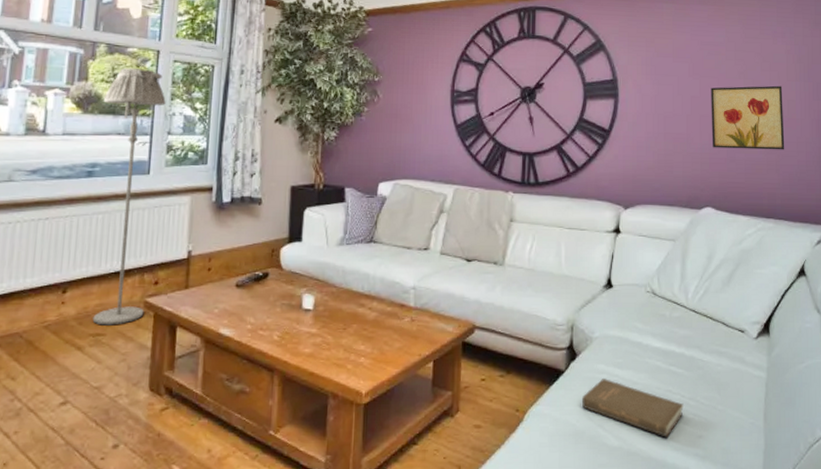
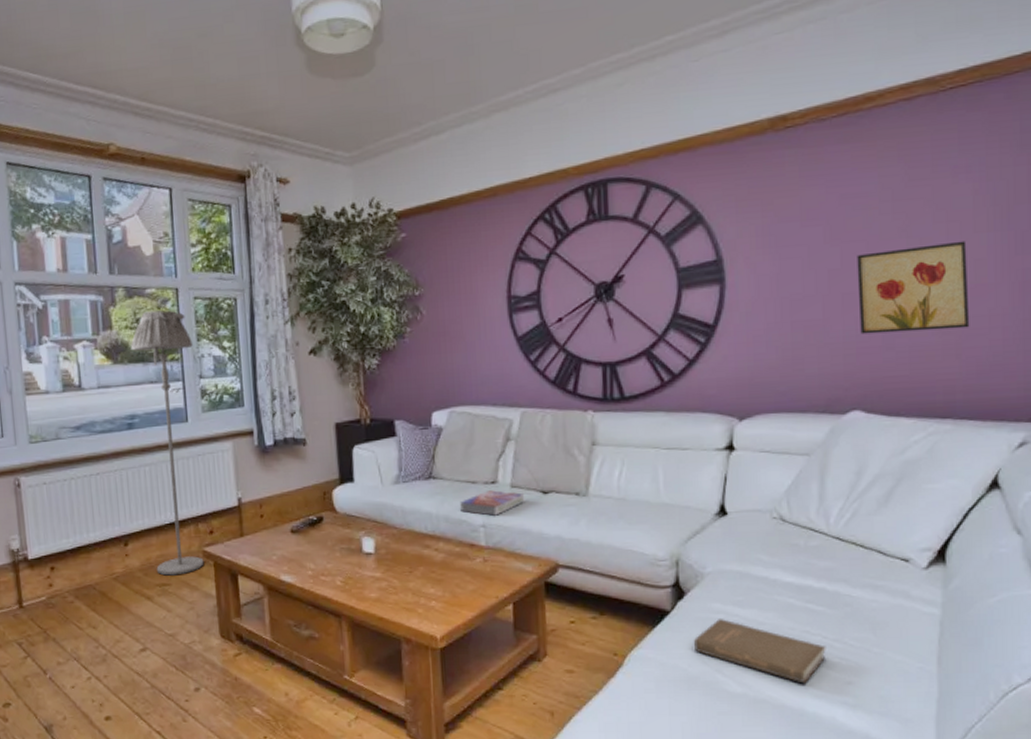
textbook: none [394,256,452,279] -> present [459,490,525,516]

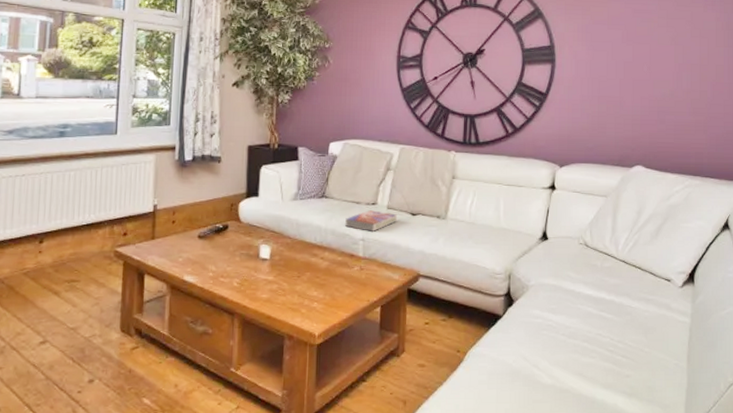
floor lamp: present [130,310,204,576] -> none [67,36,131,273]
book: present [693,619,826,684] -> none [517,323,613,377]
wall art: present [857,241,970,335] -> none [643,51,713,112]

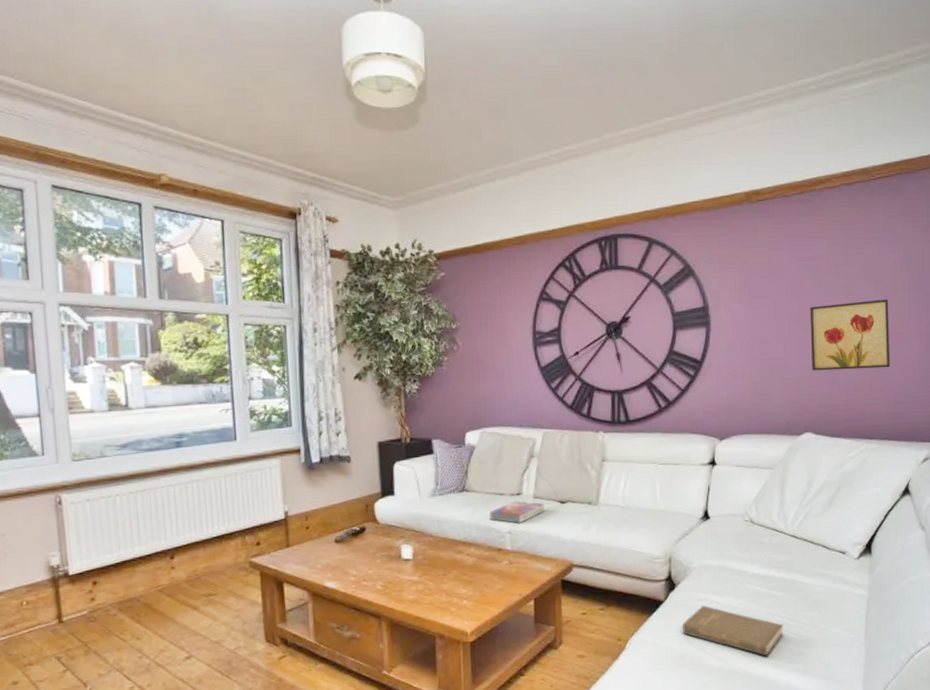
book: none [517,323,613,377] -> present [681,606,784,656]
wall art: none [643,51,713,112] -> present [810,299,890,371]

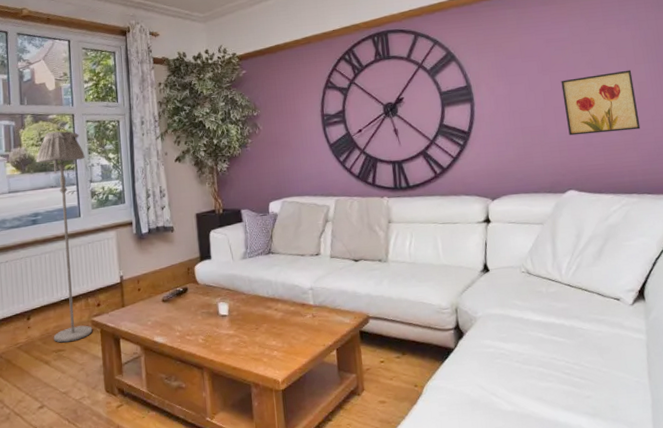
floor lamp: none [180,335,251,586] -> present [36,131,93,343]
textbook: present [488,501,546,524] -> none [292,260,342,281]
book: present [681,606,784,656] -> none [472,352,569,400]

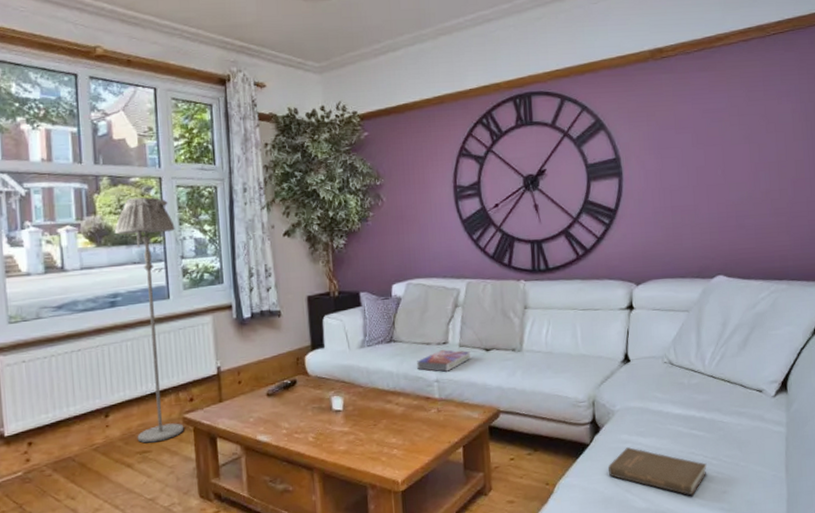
textbook: none [292,260,342,281] -> present [416,349,471,372]
book: none [472,352,569,400] -> present [607,447,707,496]
wall art: present [561,70,641,136] -> none [716,146,795,217]

